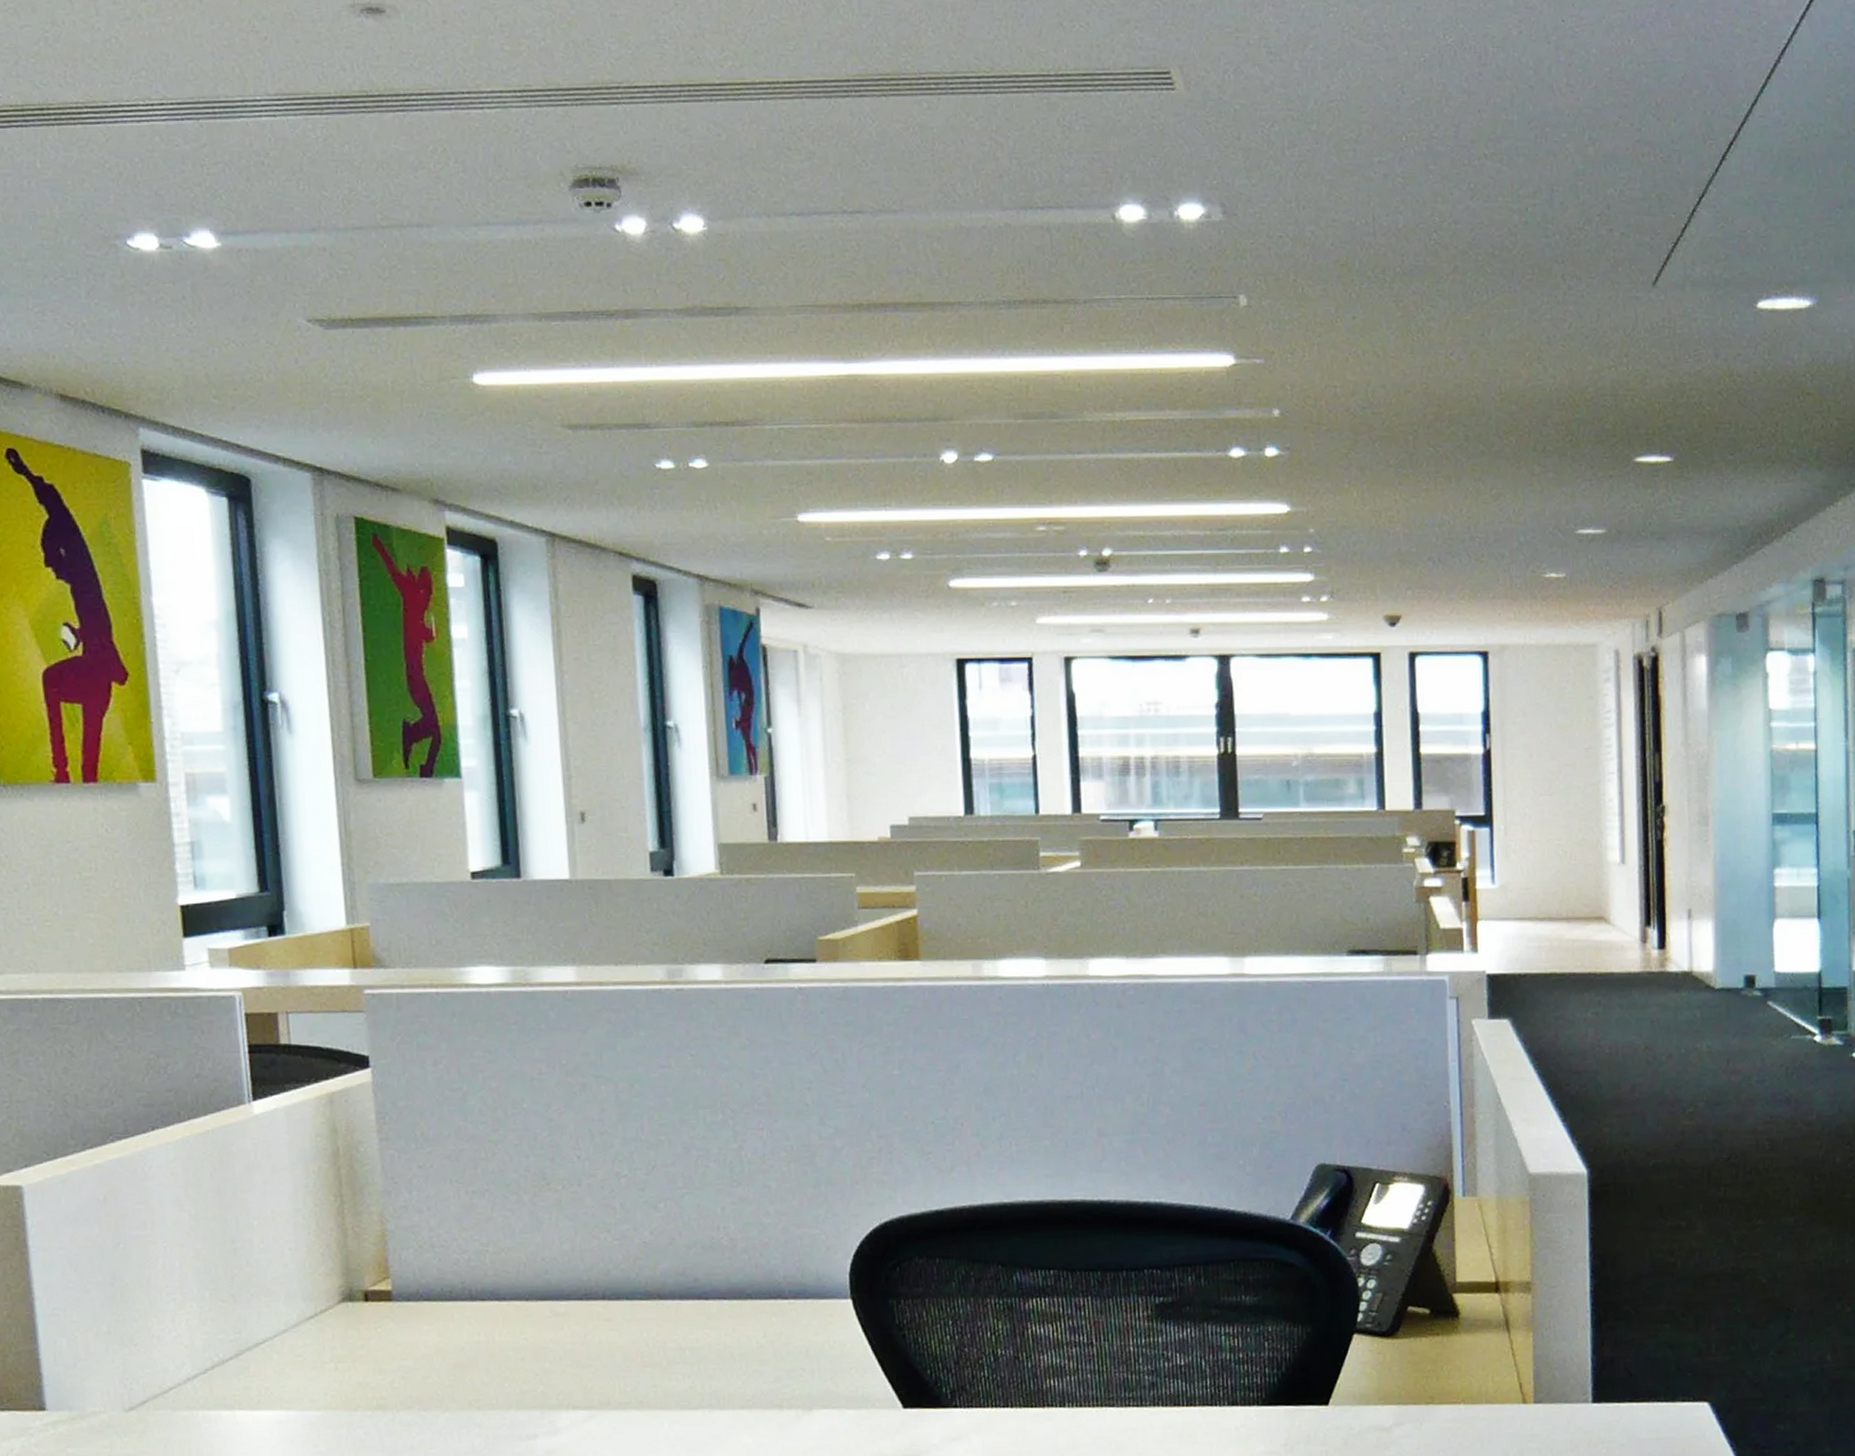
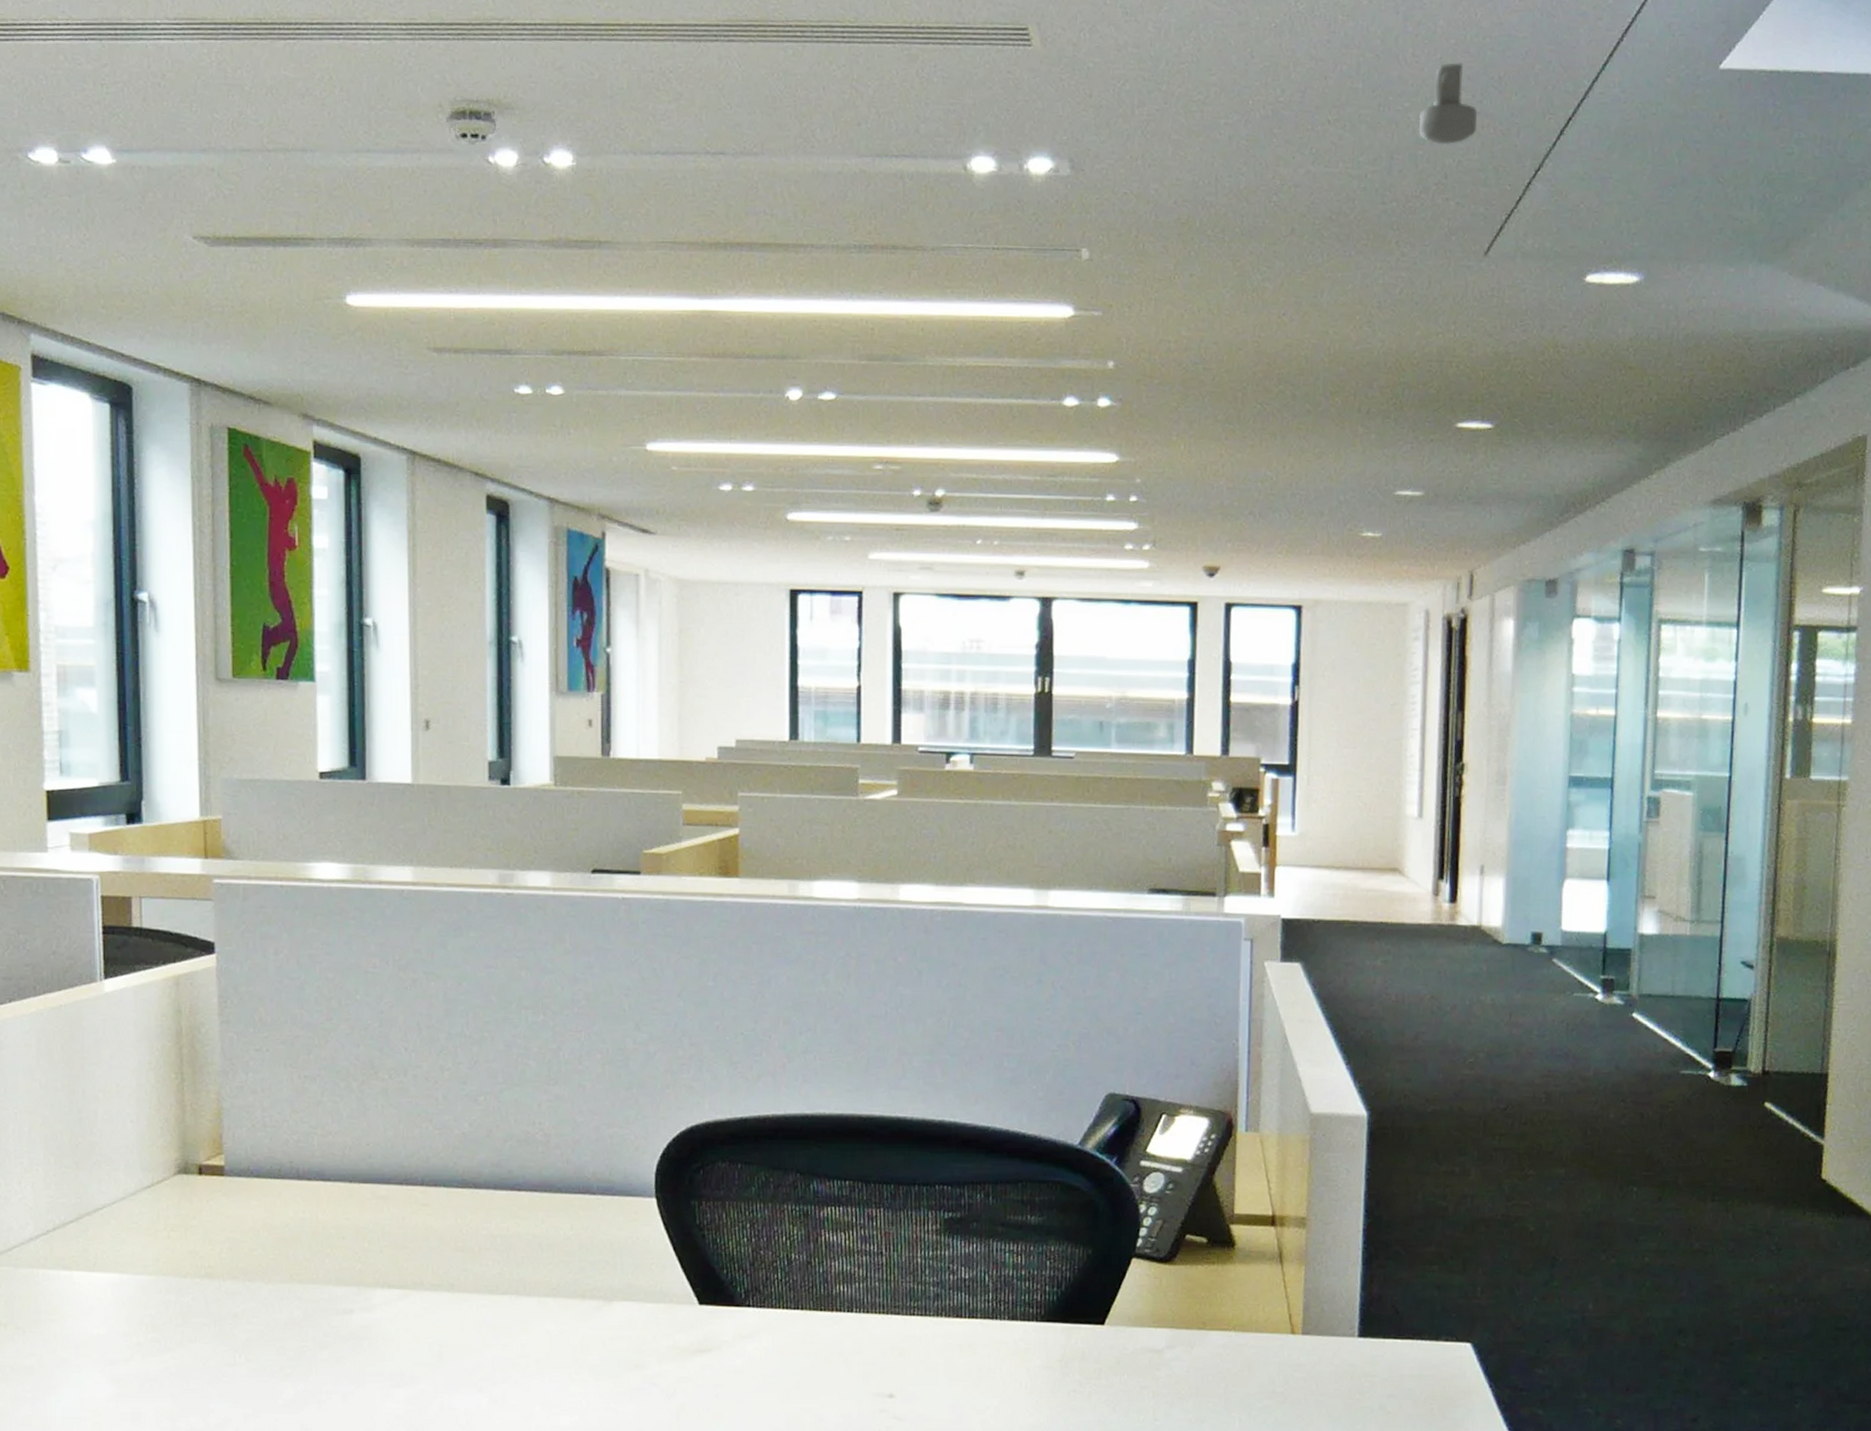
security camera: none [1577,91,1636,175] -> present [1418,62,1477,145]

